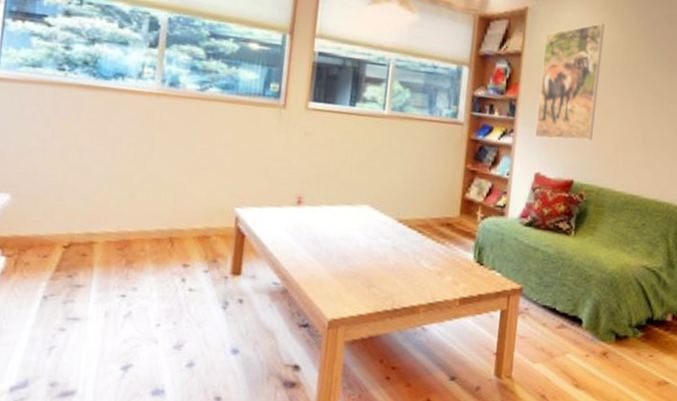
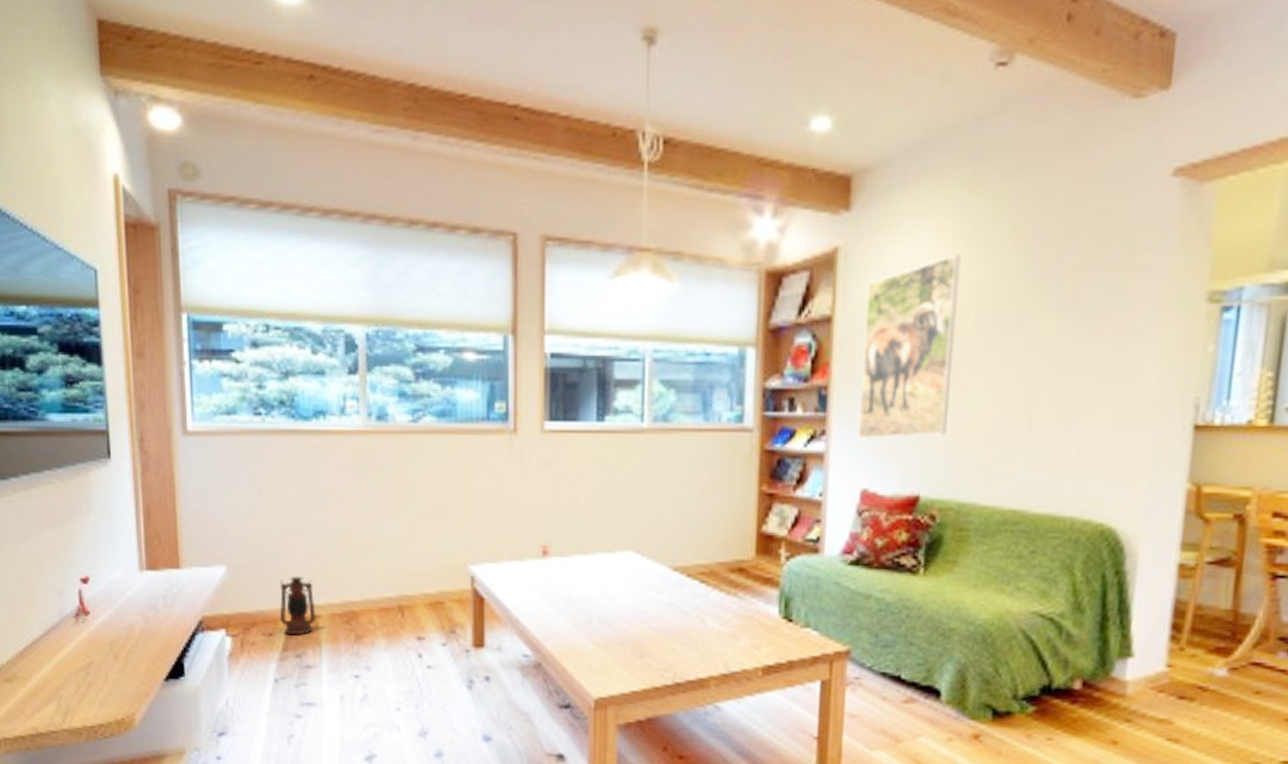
lantern: none [56,207,93,259] -> present [279,576,316,636]

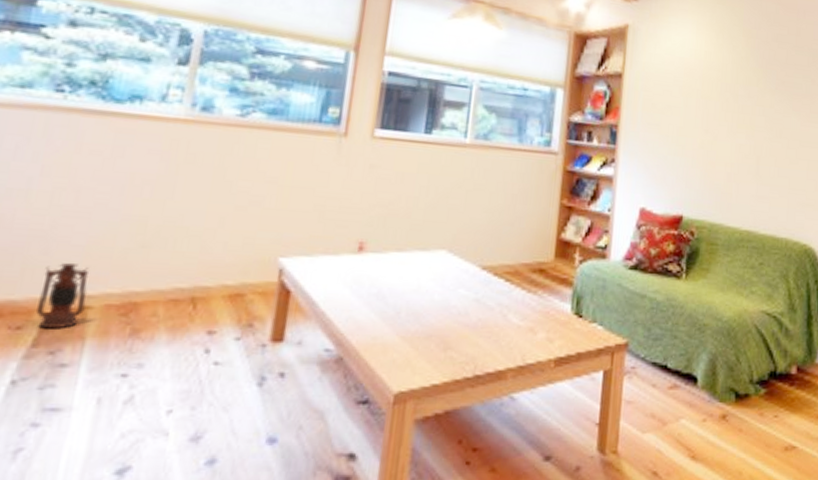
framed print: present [857,254,961,439] -> none [638,42,712,171]

